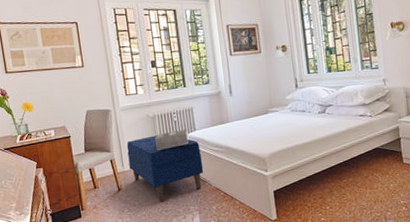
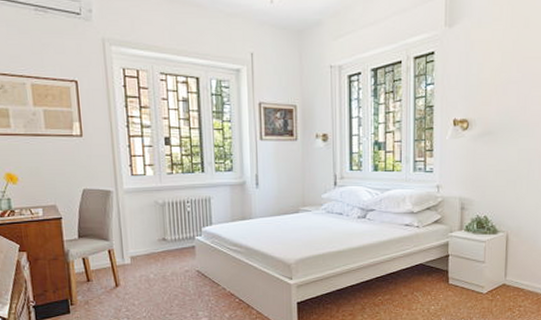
bench: present [126,135,204,202] -> none [128,226,218,304]
decorative box: present [155,129,189,150] -> none [164,221,203,244]

